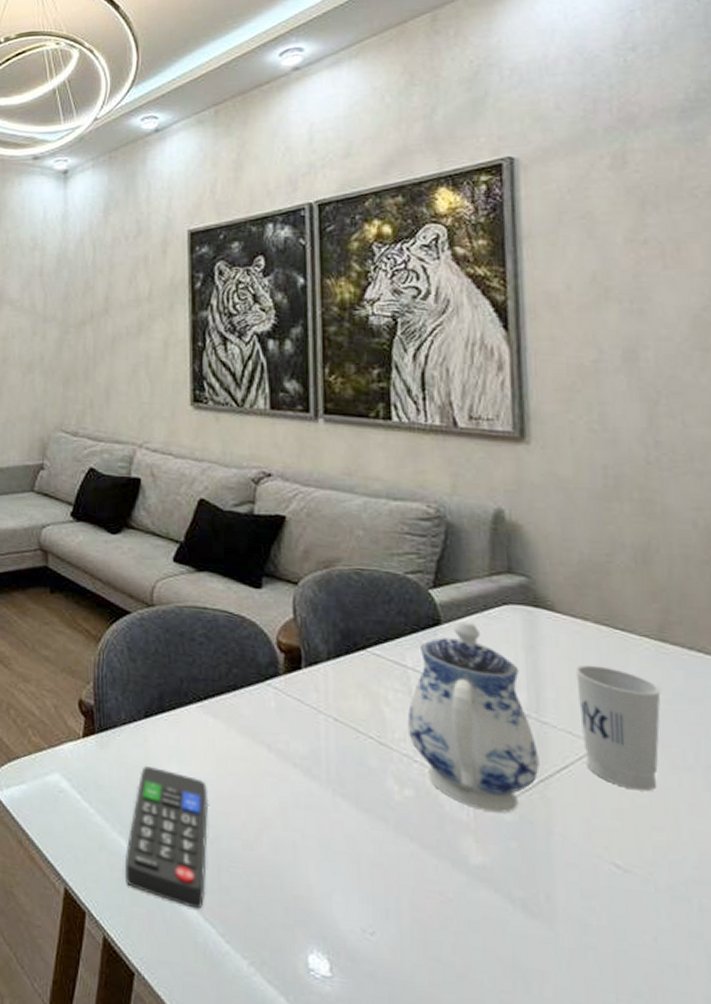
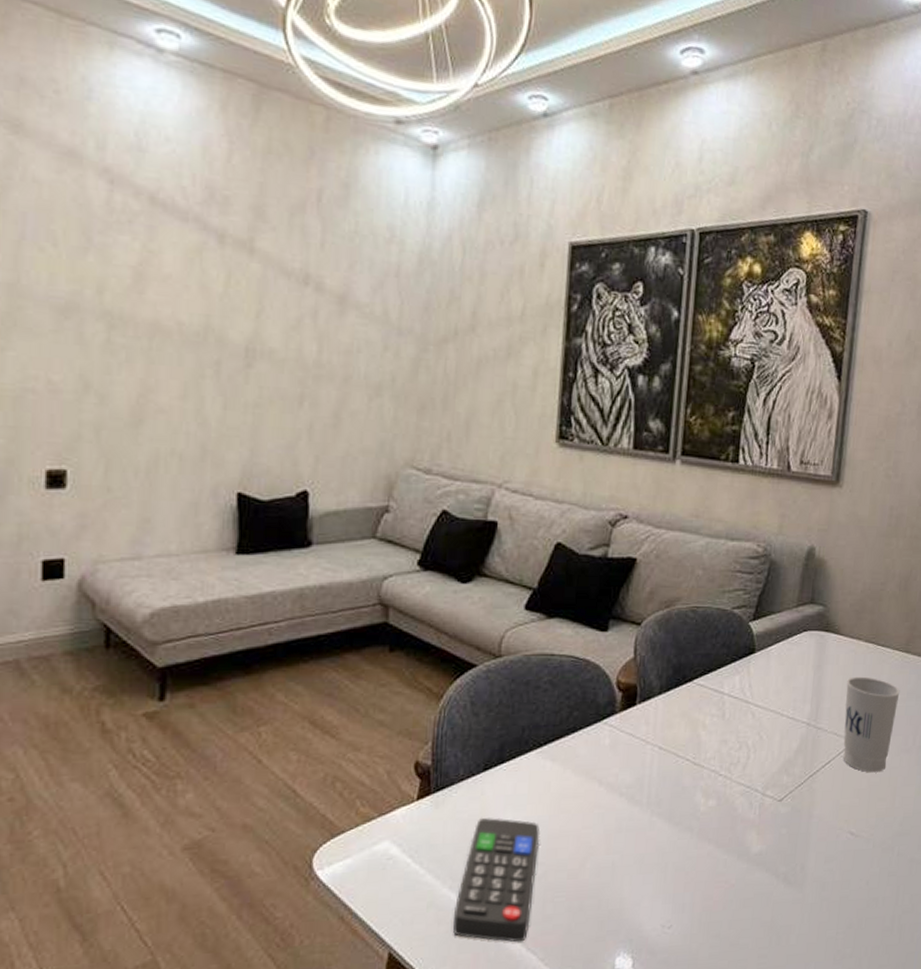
teapot: present [407,620,540,813] -> none [717,648,812,808]

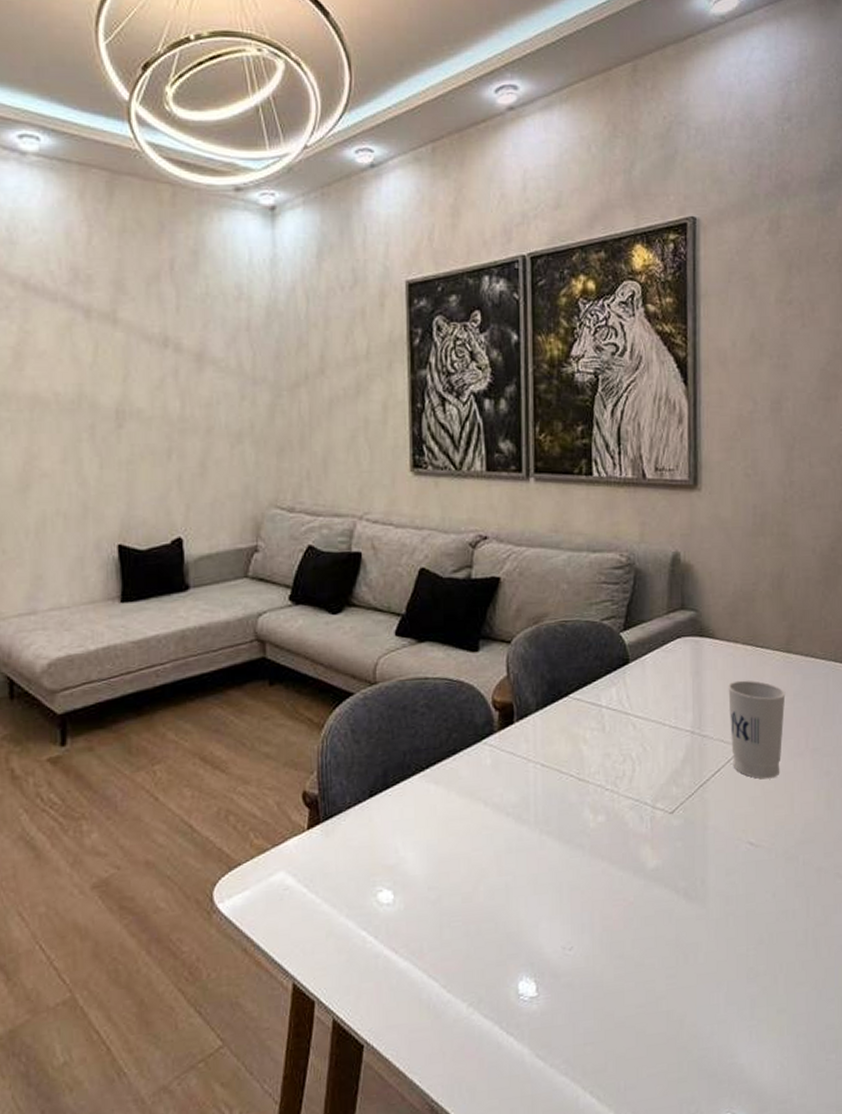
remote control: present [453,817,541,942] -> none [353,843,431,970]

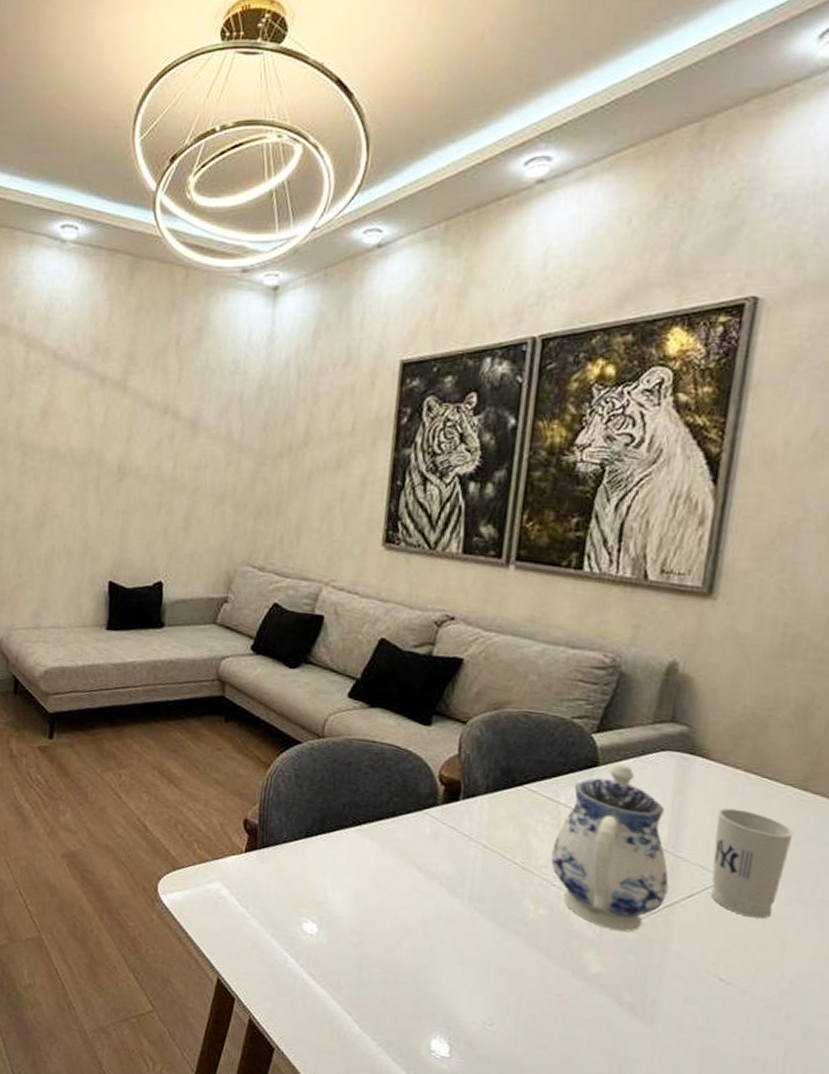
teapot: none [601,657,700,821] -> present [551,763,669,932]

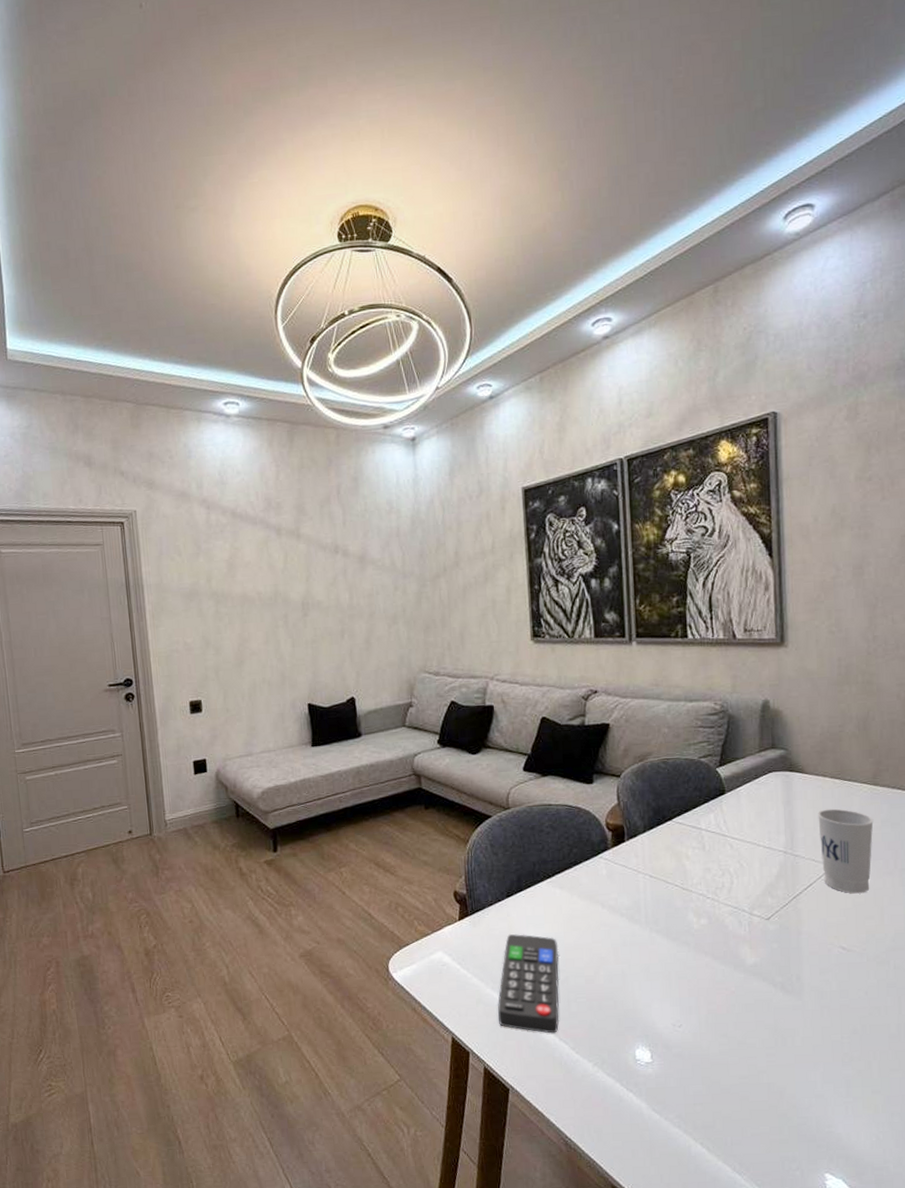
remote control: none [274,878,358,1000] -> present [498,933,560,1034]
teapot: present [551,763,669,932] -> none [702,788,793,925]

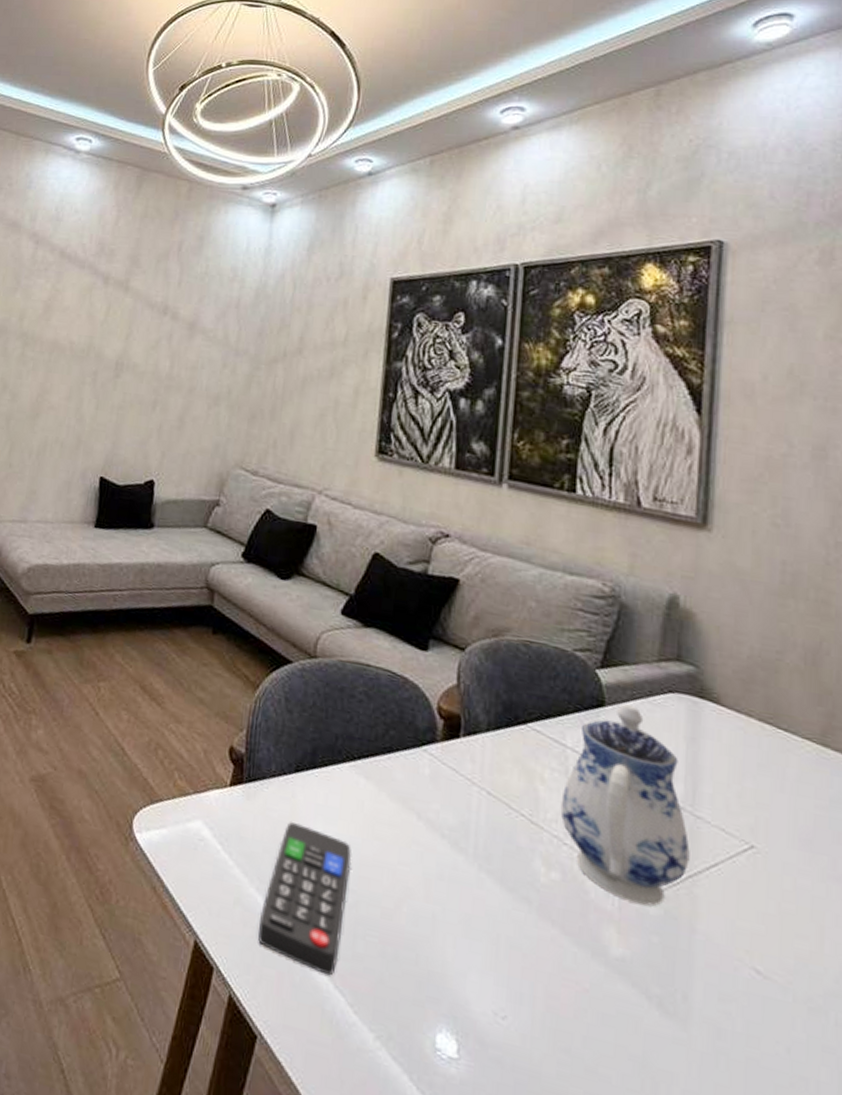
teapot: none [702,788,793,925] -> present [560,704,690,906]
cup: present [818,808,874,894] -> none [734,761,818,898]

